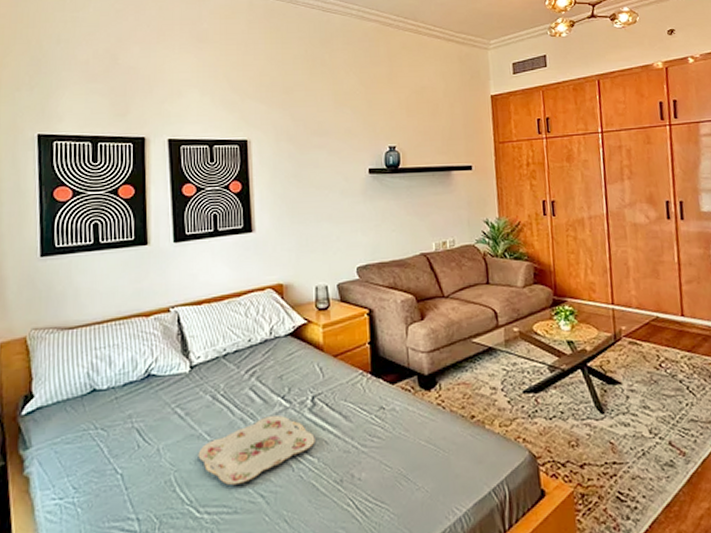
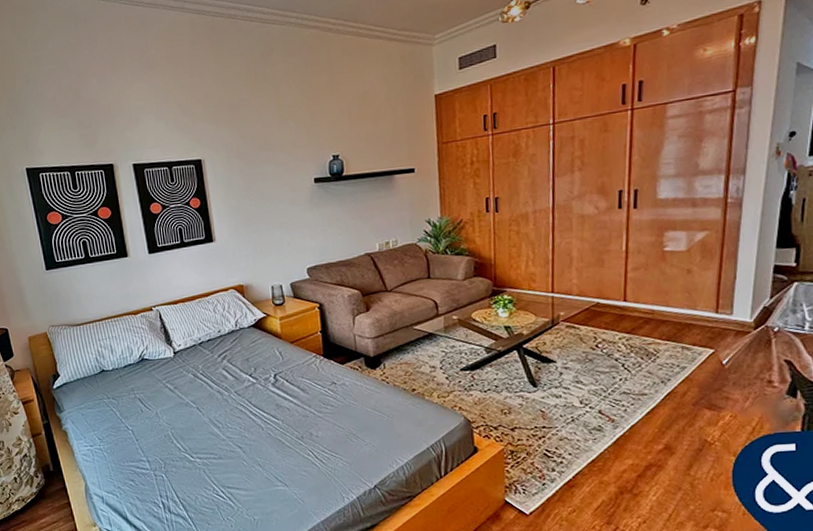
serving tray: present [198,415,315,485] -> none [187,388,279,439]

